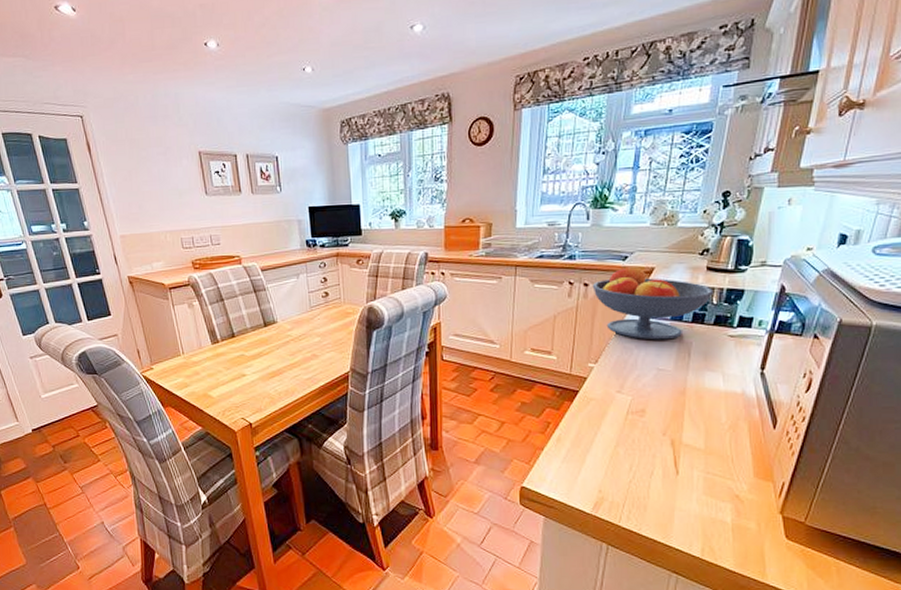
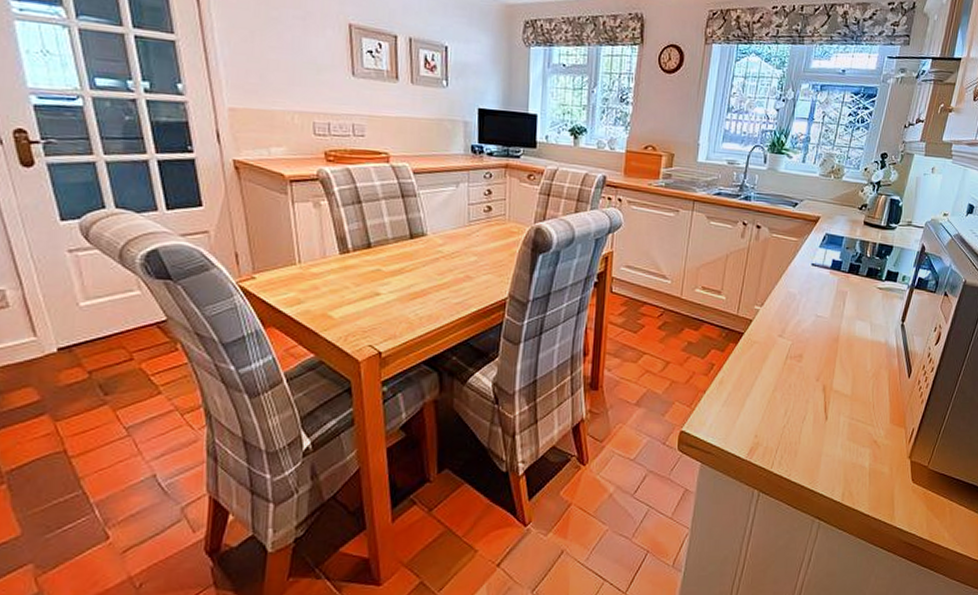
fruit bowl: present [592,266,713,340] -> none [764,212,868,288]

